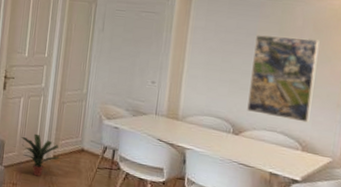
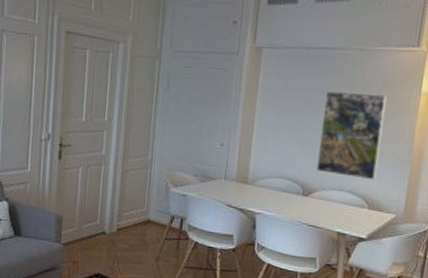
potted plant: present [21,133,59,176] -> none [81,206,124,252]

